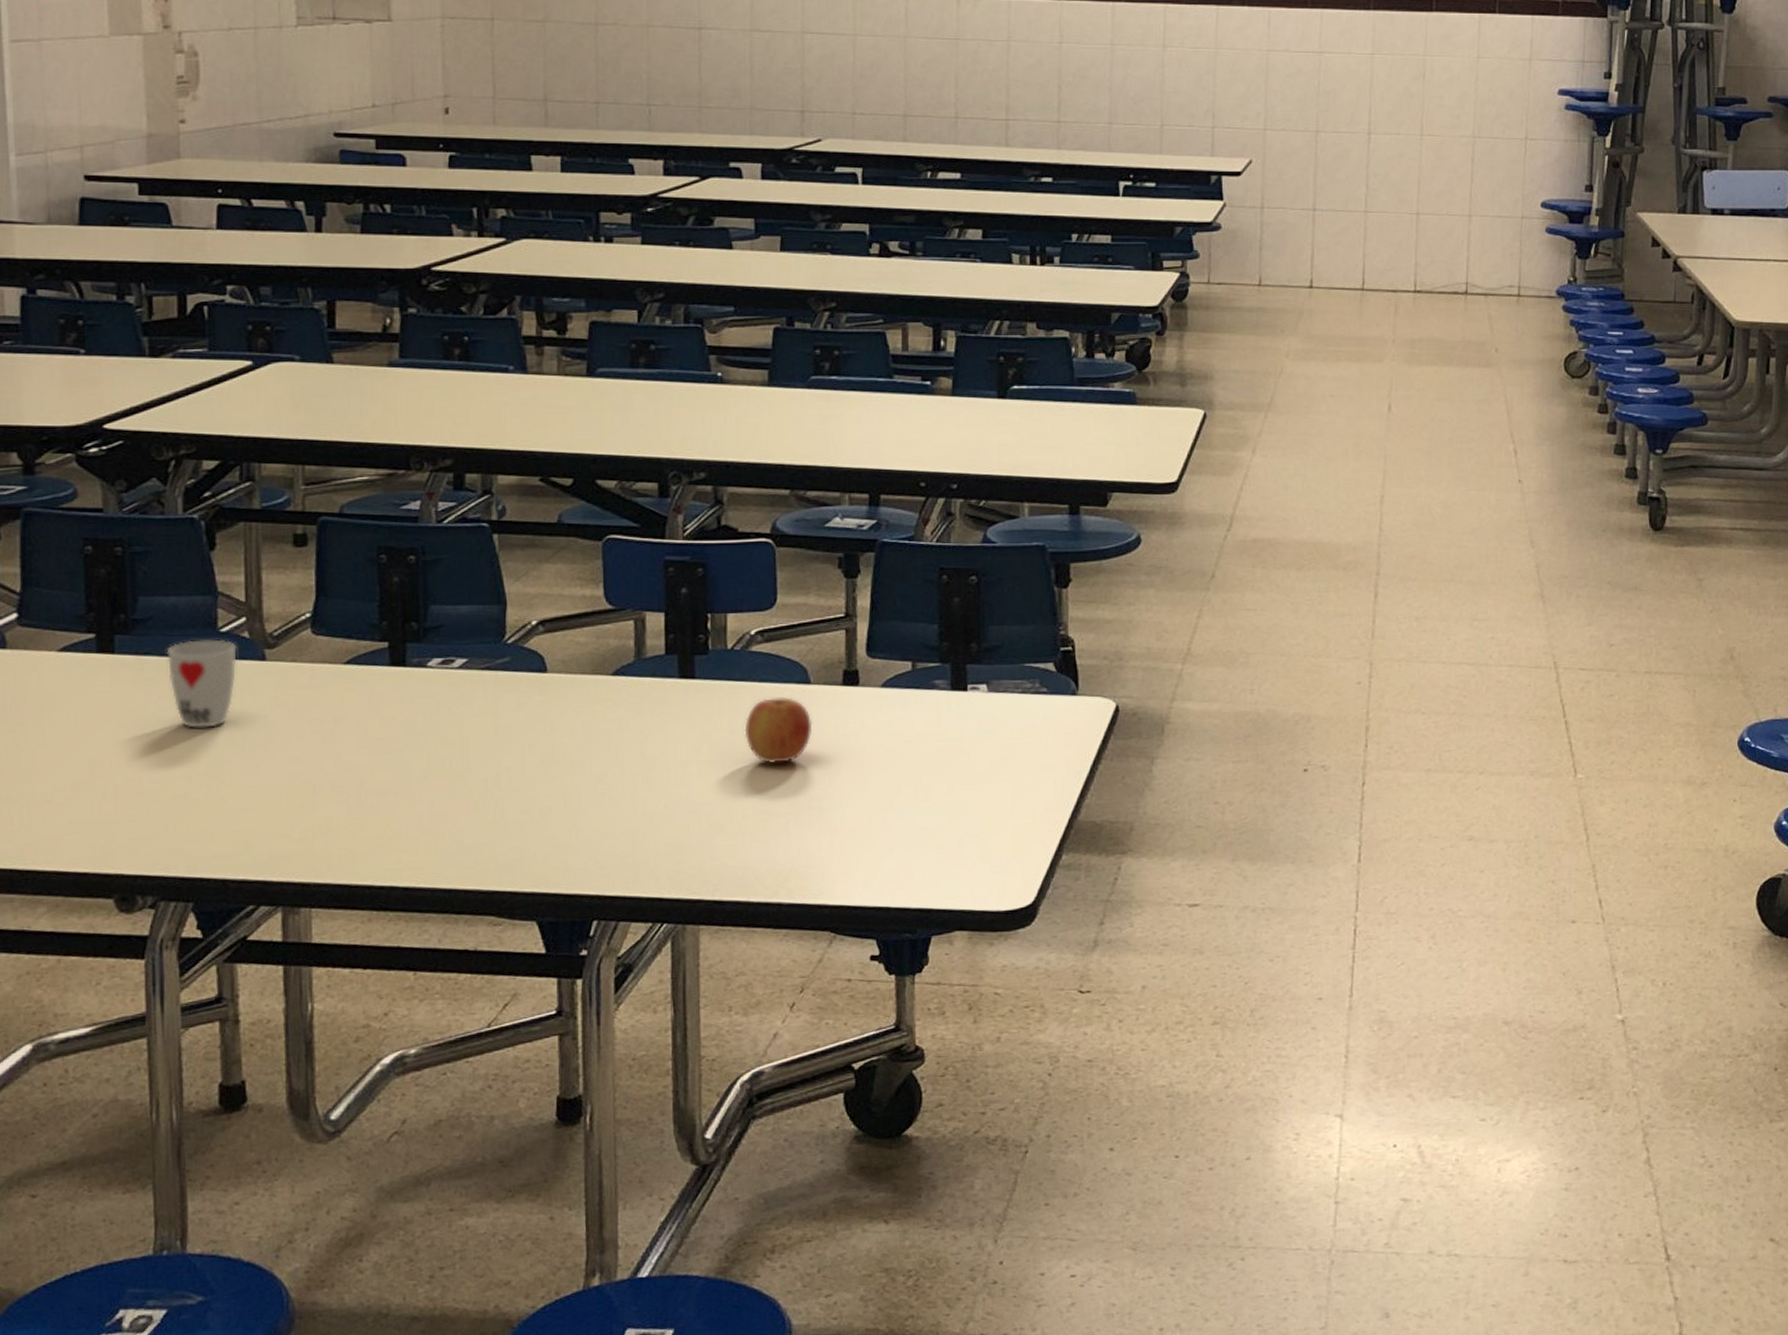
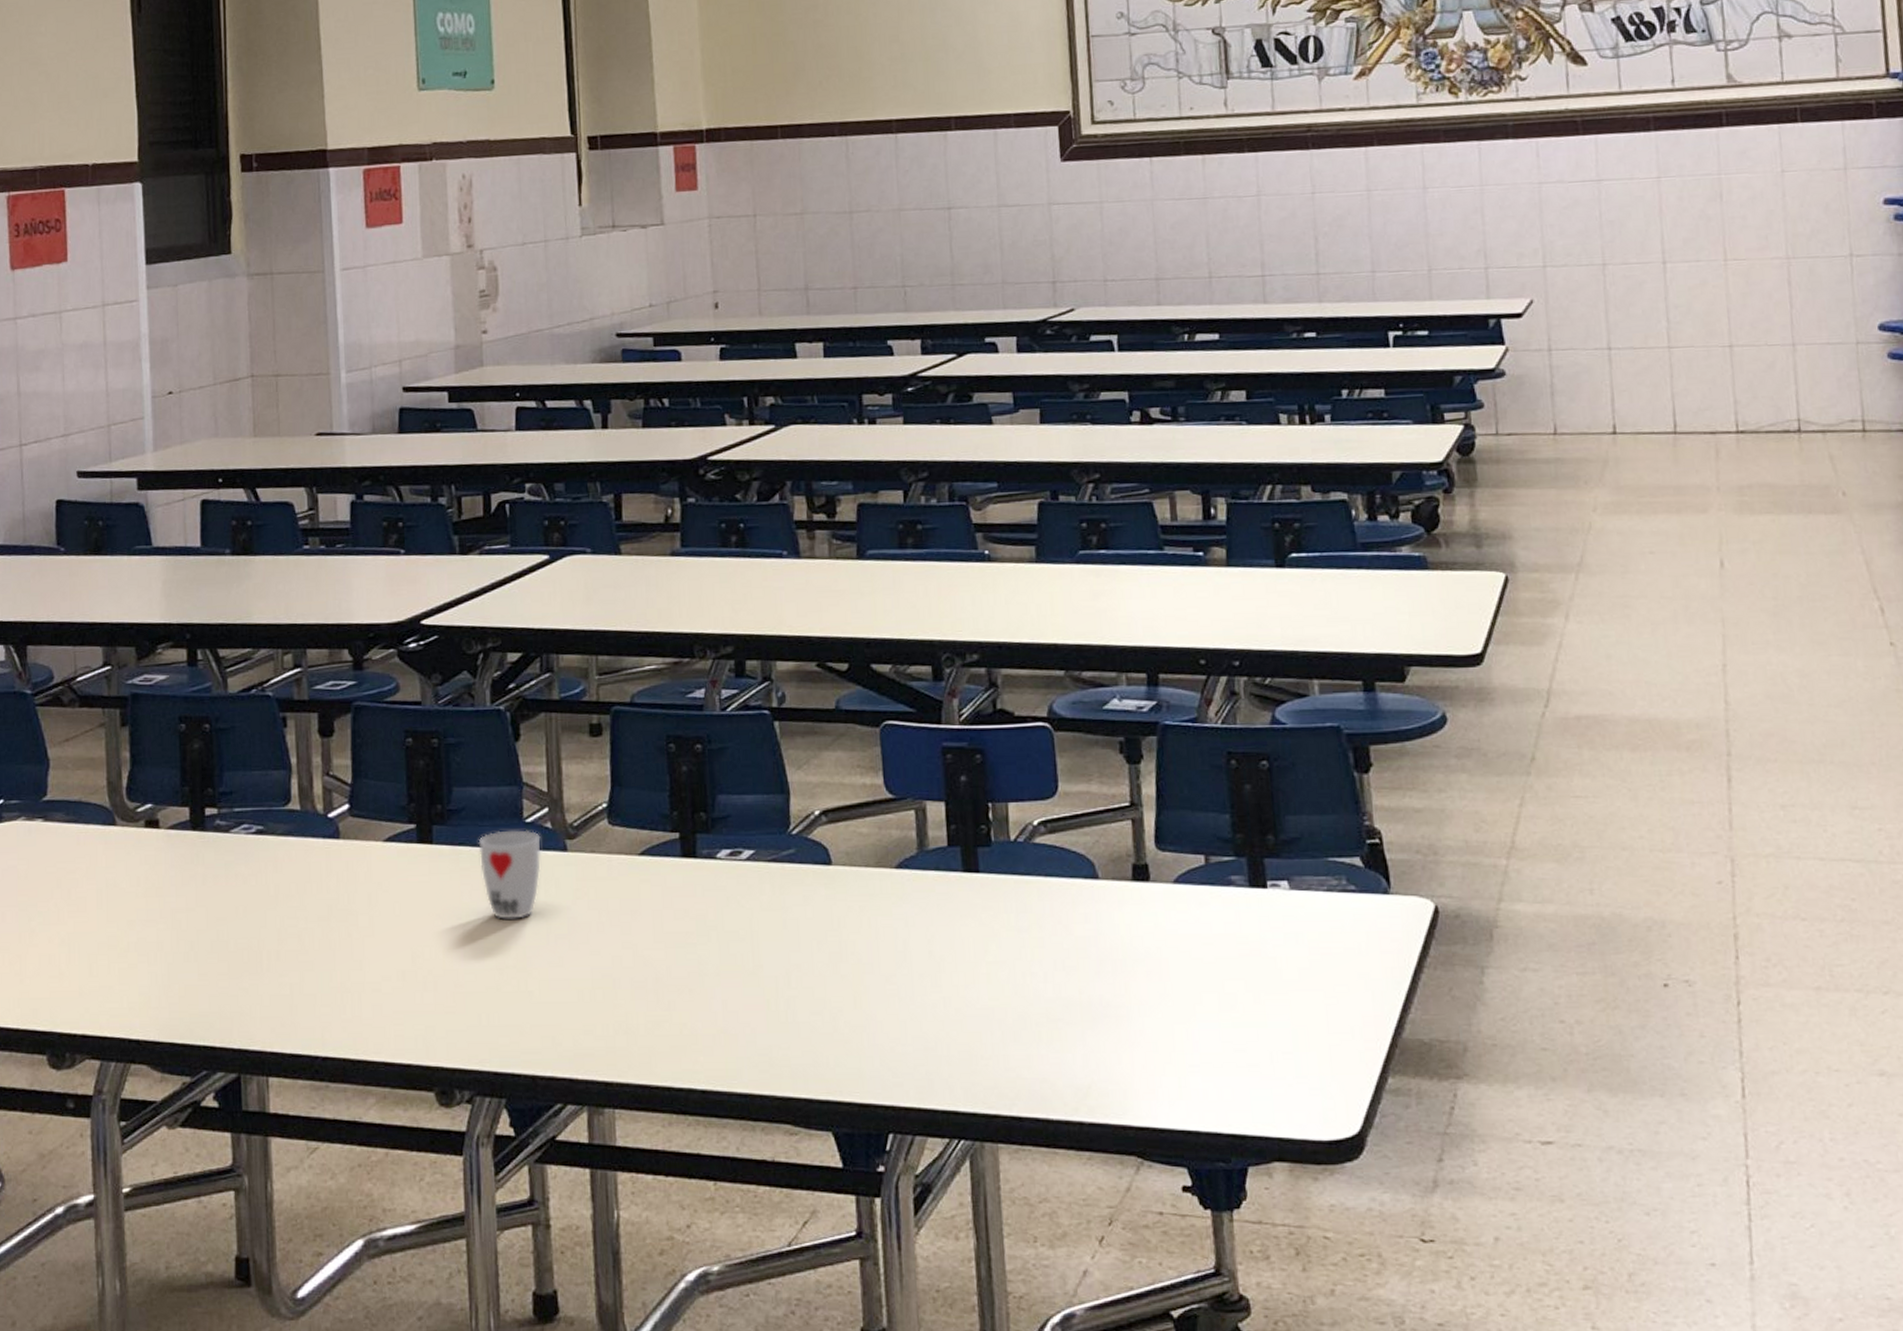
apple: present [744,697,813,763] -> none [1032,894,1104,966]

